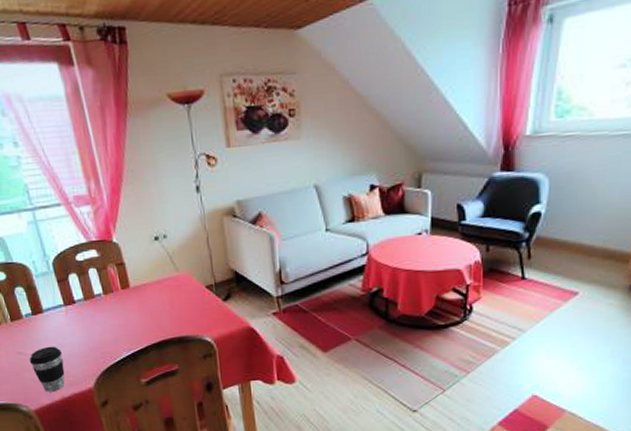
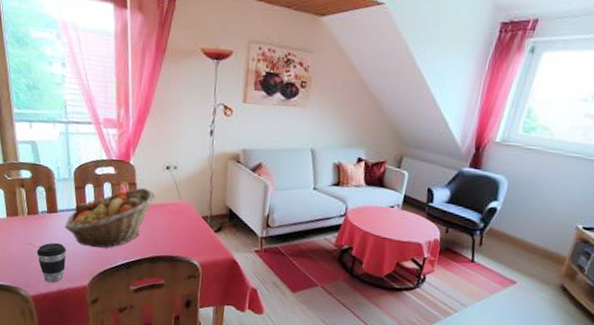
fruit basket: none [54,266,150,344] -> present [65,187,156,248]

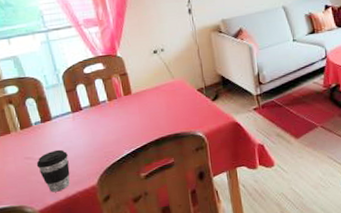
fruit basket: present [65,187,156,248] -> none [62,75,149,146]

